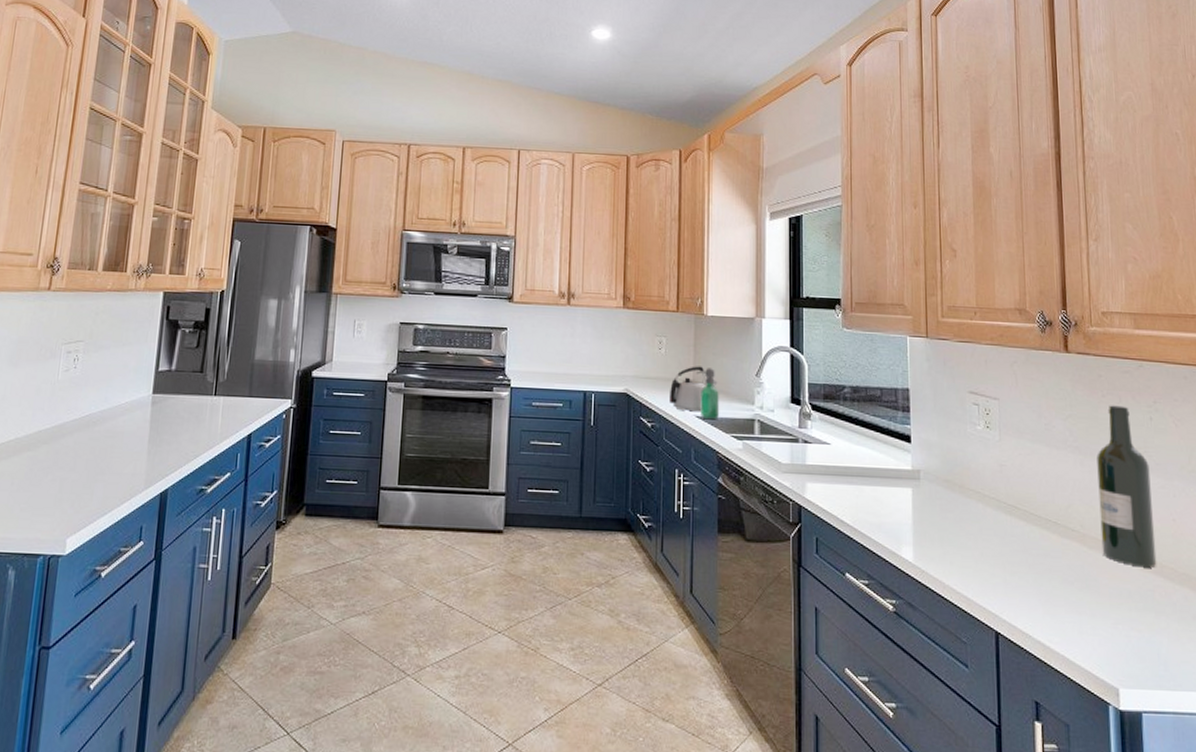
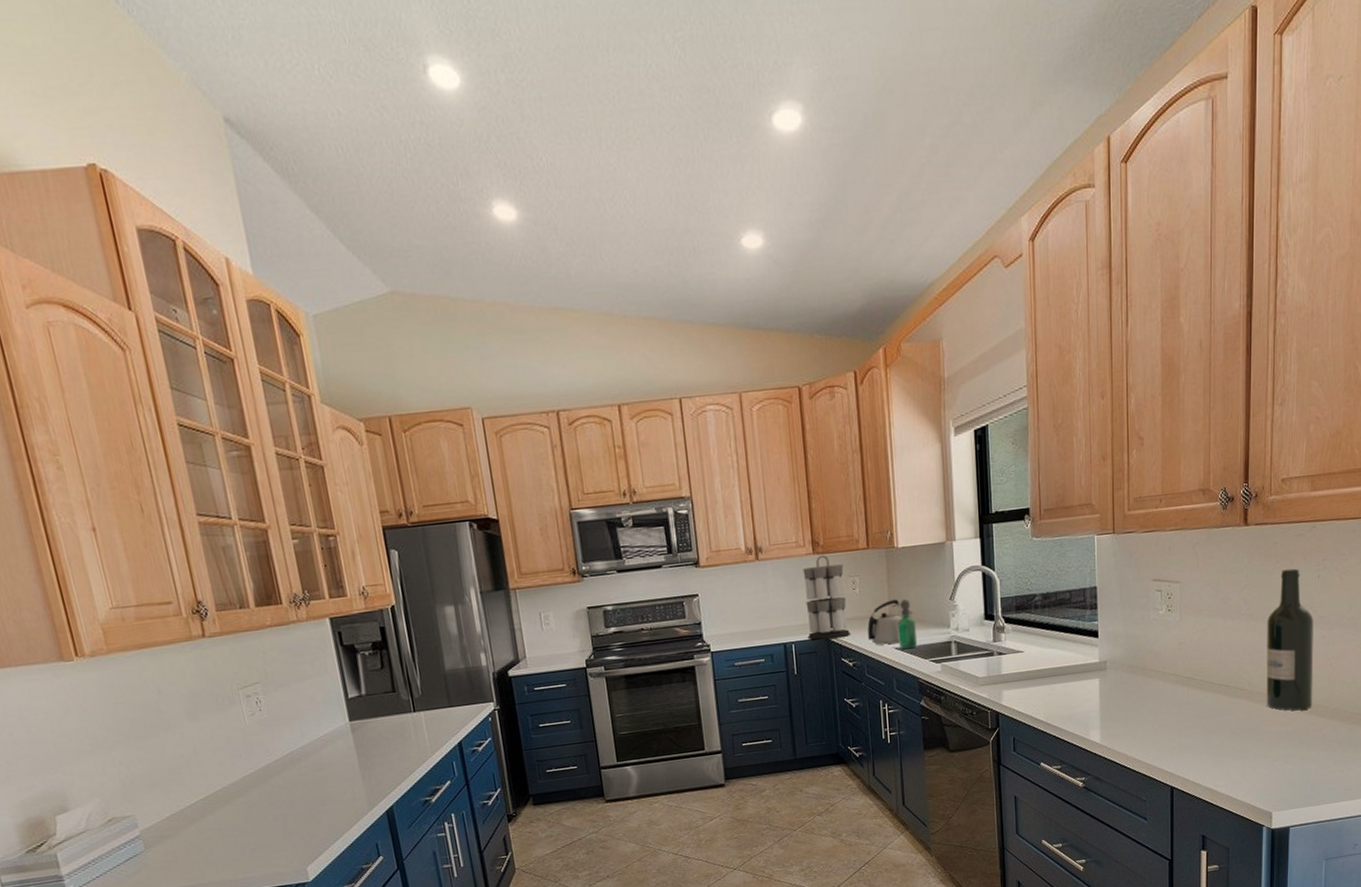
spice rack: none [609,310,652,396] -> present [803,554,850,640]

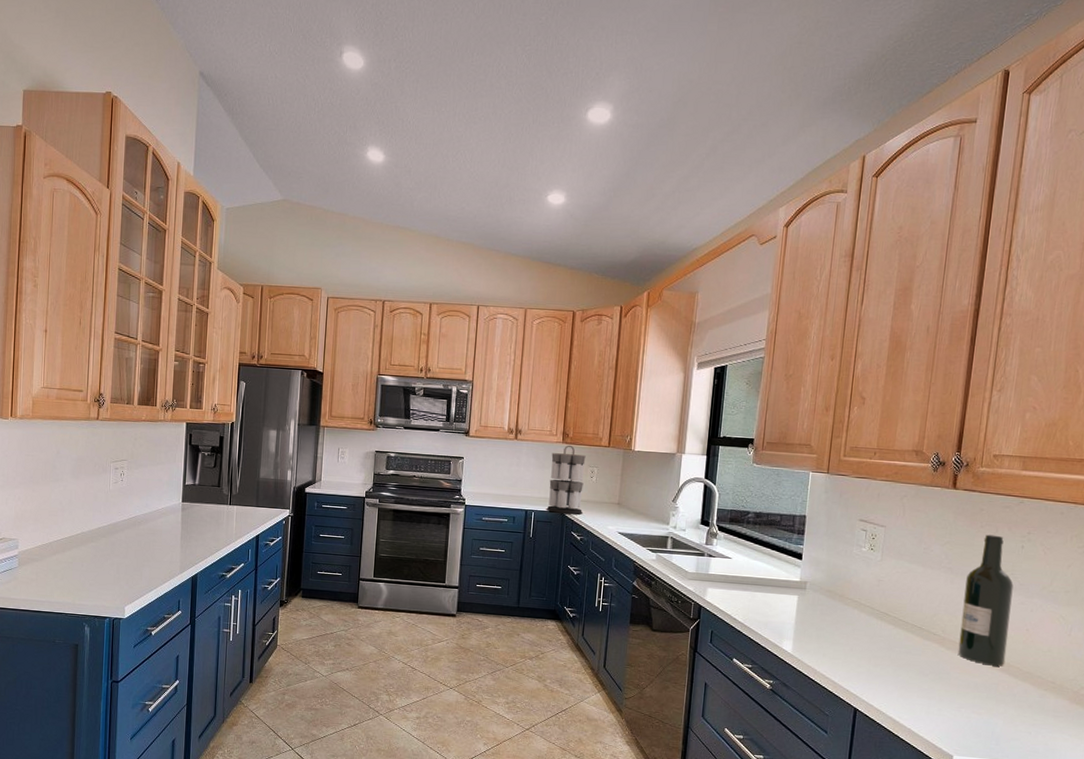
kettle: present [867,599,913,646] -> none [597,492,639,529]
soap dispenser: present [892,599,918,650] -> none [622,494,640,536]

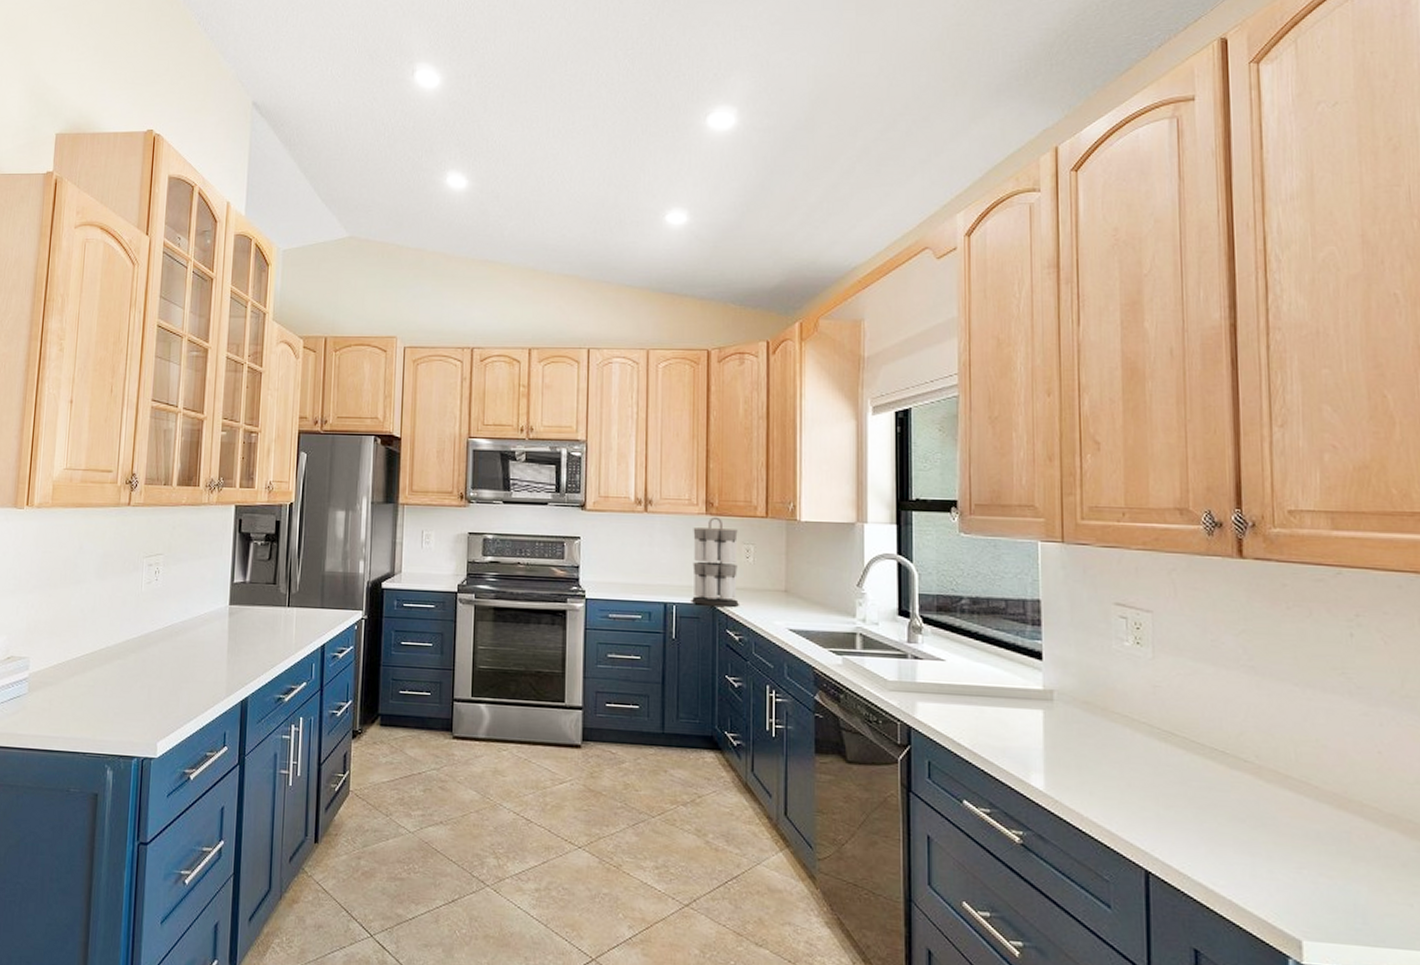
wine bottle: present [957,534,1014,667] -> none [1278,619,1356,807]

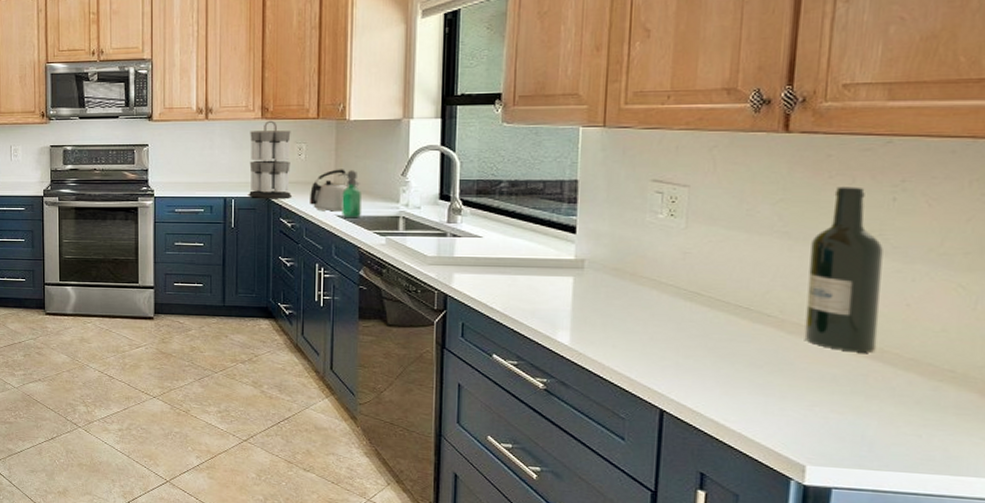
kettle: none [759,575,813,625] -> present [310,169,360,212]
soap dispenser: none [789,577,816,634] -> present [338,170,363,219]
wine bottle: none [1278,619,1356,807] -> present [804,187,883,353]

